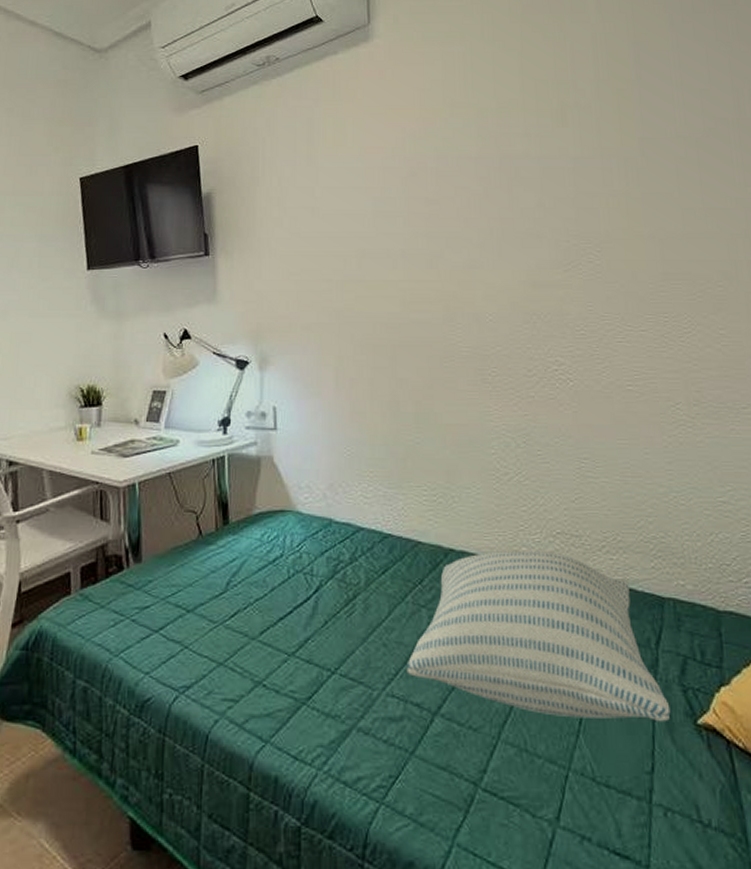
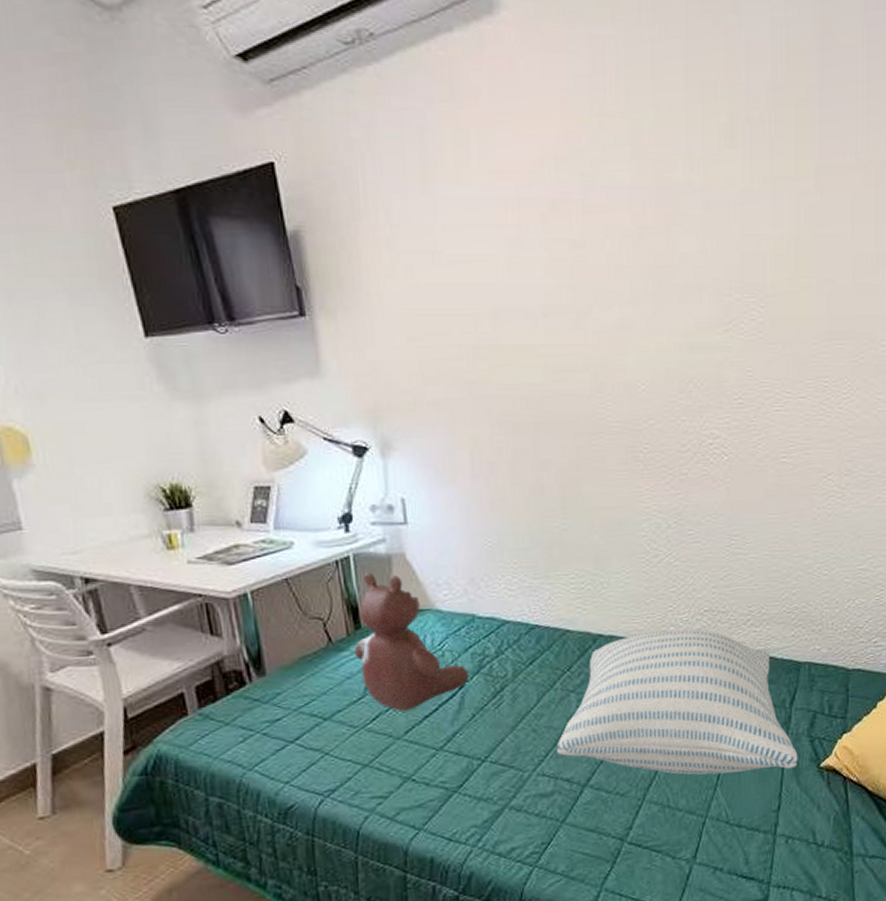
stuffed bear: none [220,471,324,610] -> present [353,572,470,711]

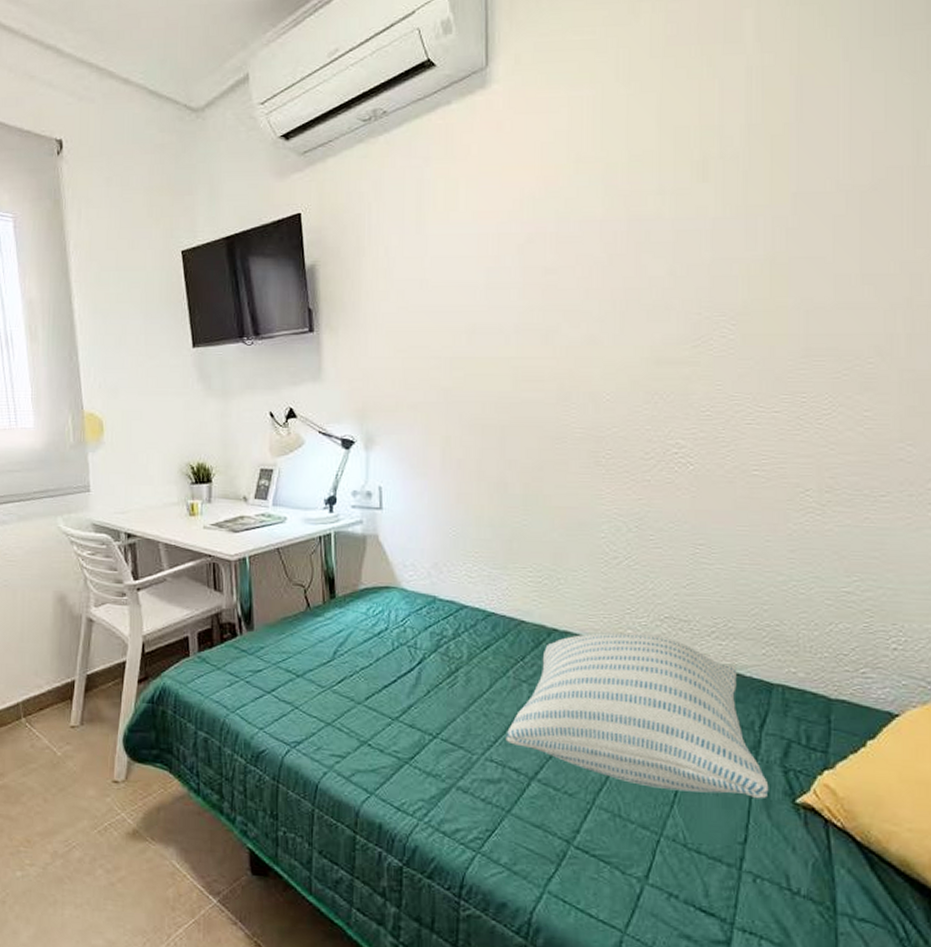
stuffed bear: present [353,572,470,711] -> none [327,549,427,678]

